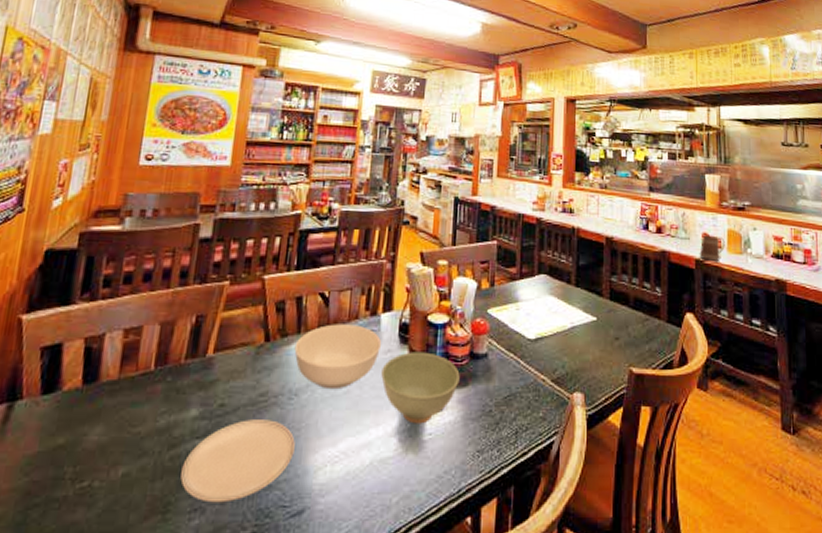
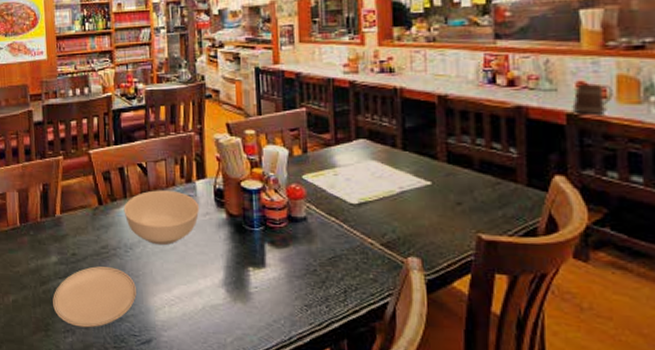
bowl: present [381,352,460,424] -> none [203,215,280,278]

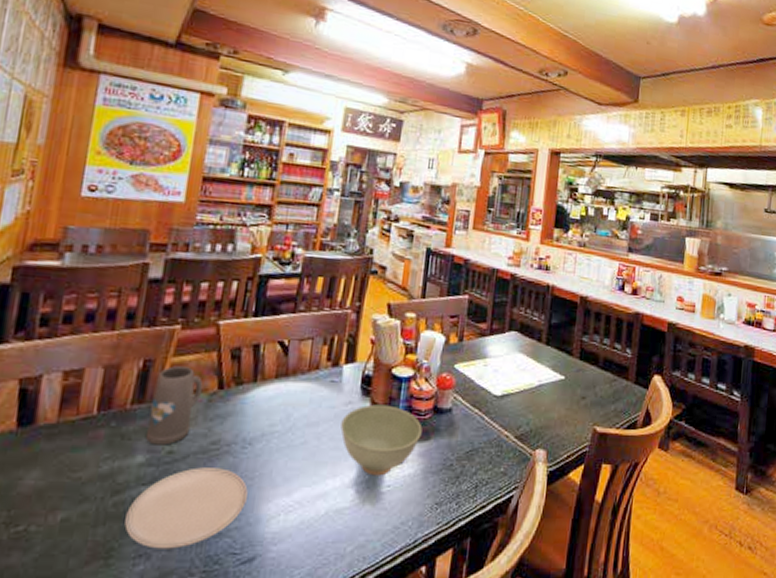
beer mug: none [53,188,88,249] -> present [145,366,204,446]
bowl: present [123,190,200,246] -> none [249,373,343,440]
bowl: none [203,215,280,278] -> present [340,404,423,476]
beer mug: present [572,83,613,116] -> none [672,298,699,326]

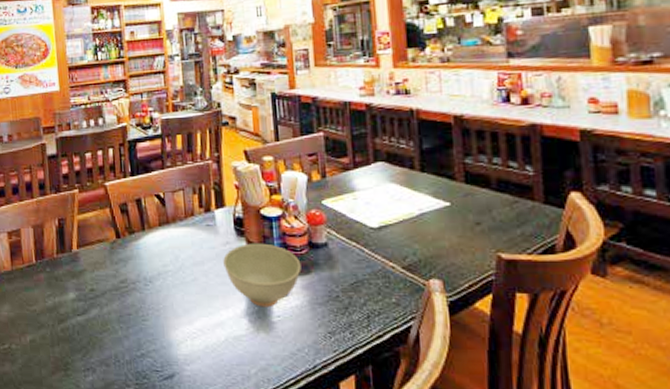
plate: present [125,467,248,549] -> none [71,302,158,365]
beer mug: present [145,366,204,446] -> none [69,222,105,285]

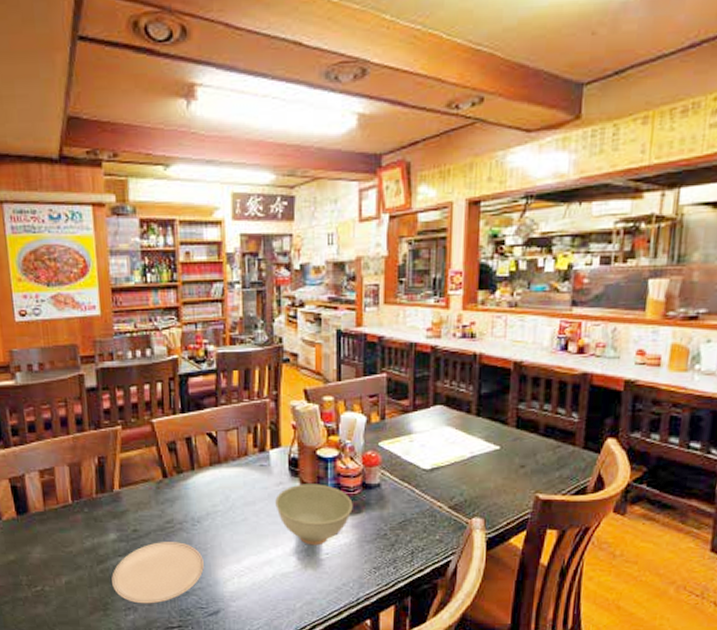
plate: none [71,302,158,365] -> present [112,542,204,604]

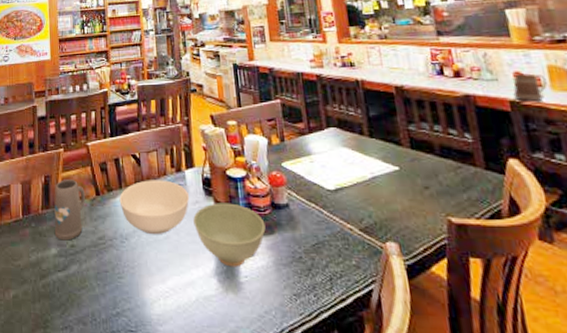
beer mug: none [110,461,151,525] -> present [54,180,86,241]
plate: present [112,542,204,604] -> none [52,258,132,324]
bowl: none [191,460,273,517] -> present [119,180,190,235]
beer mug: none [630,352,667,382] -> present [513,73,547,103]

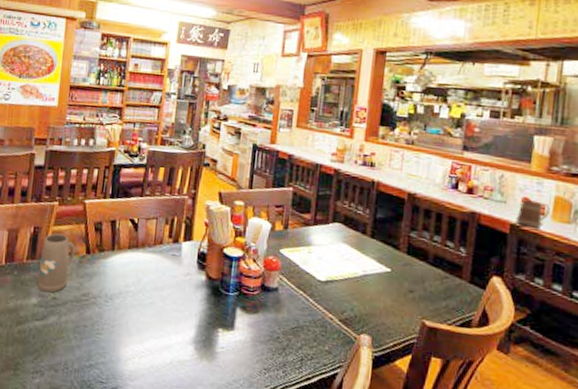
bowl: present [119,180,190,235] -> none [109,246,183,299]
bowl: present [193,203,266,267] -> none [181,277,251,339]

